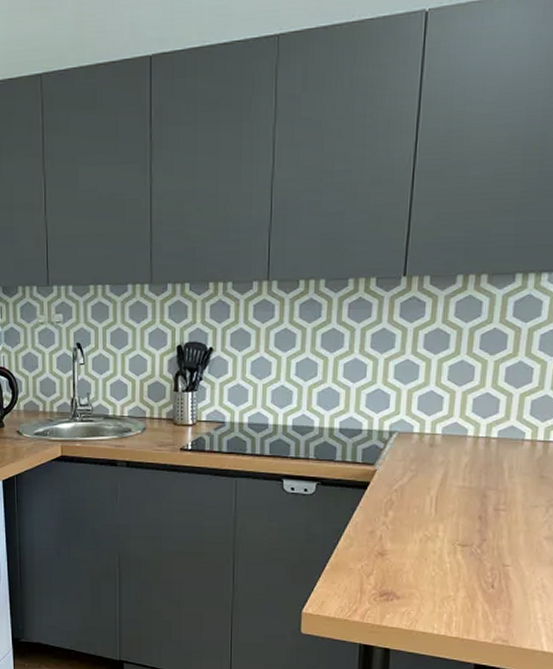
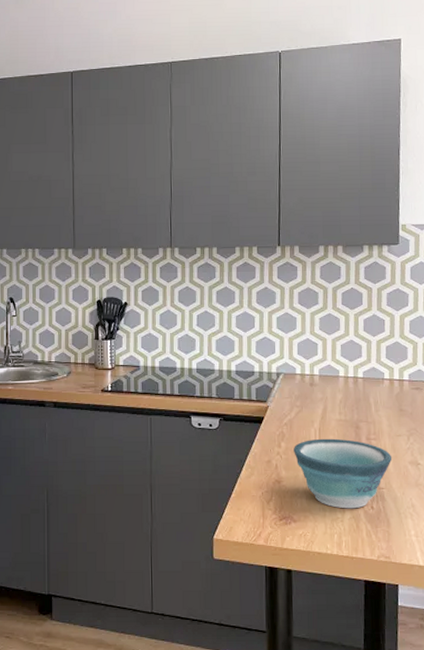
bowl: none [403,508,524,587] -> present [294,438,393,509]

